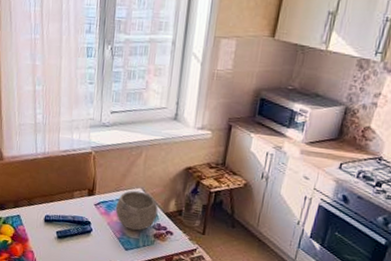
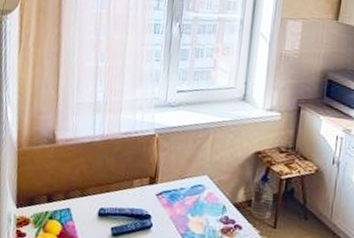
bowl: present [115,190,158,231] -> none [179,178,226,225]

